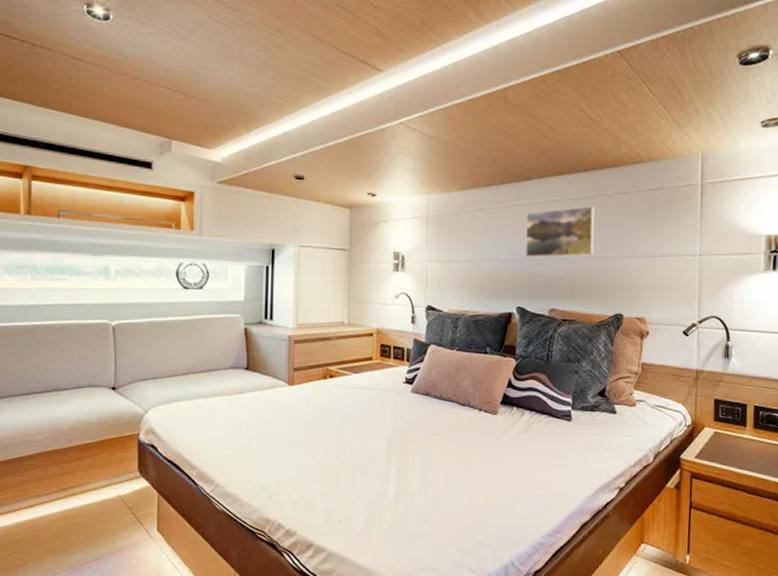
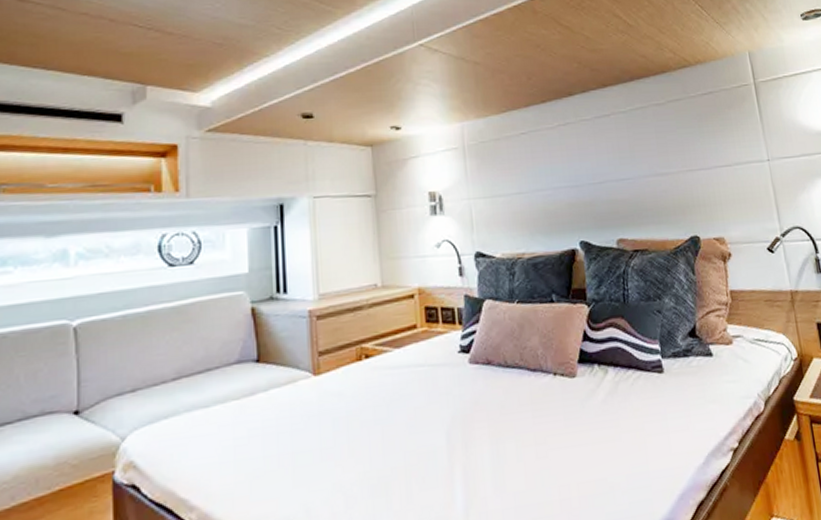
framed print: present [525,206,595,258] -> none [574,118,656,182]

